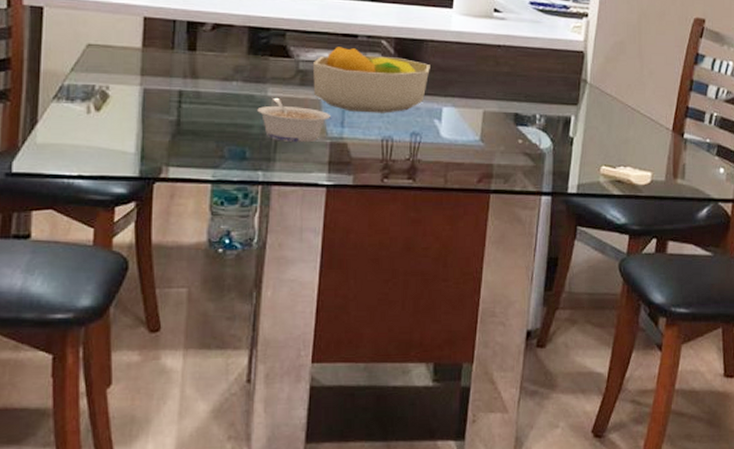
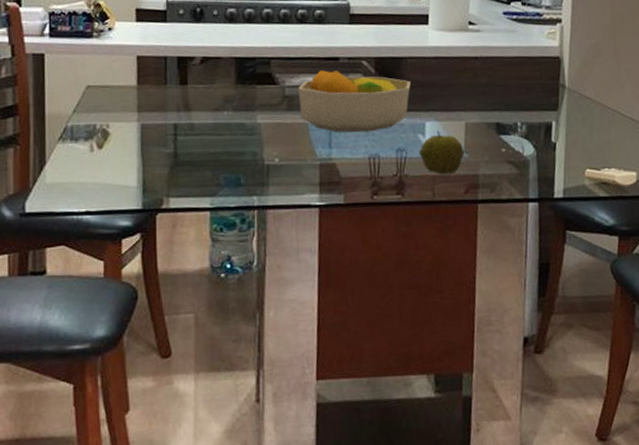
legume: present [257,97,331,143] -> none [248,123,318,166]
apple: none [433,117,480,162] -> present [418,131,464,175]

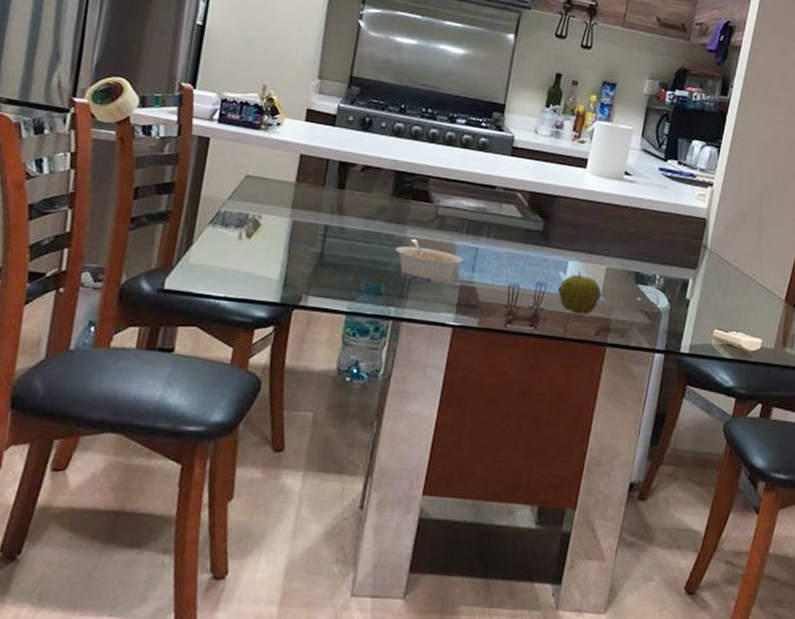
legume: none [248,123,318,166] -> present [395,238,463,284]
fruit bowl: present [297,70,411,133] -> none [449,195,561,262]

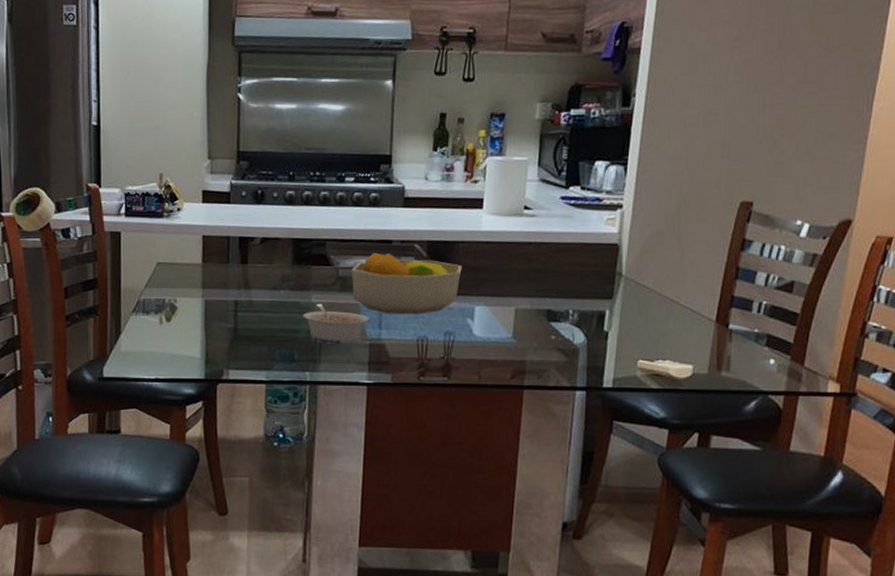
fruit bowl: none [449,195,561,262] -> present [351,253,462,315]
apple: present [557,271,601,315] -> none [466,315,513,360]

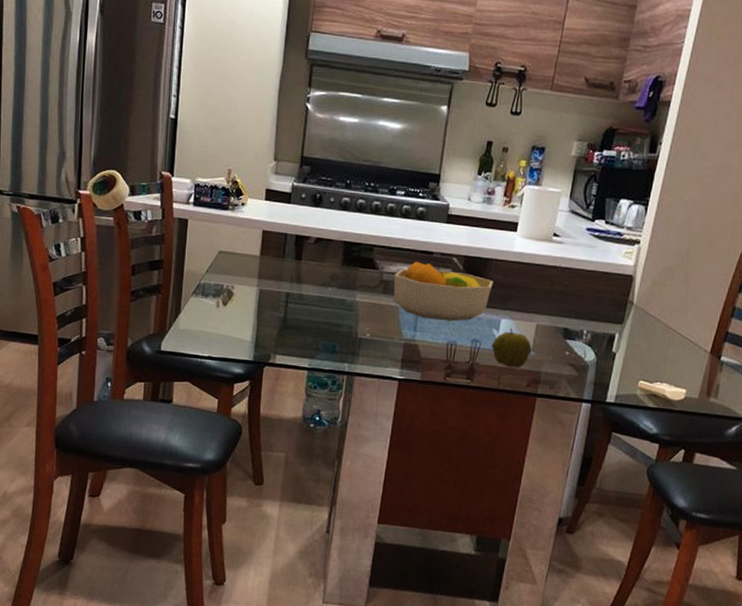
legume: present [303,303,369,345] -> none [347,302,406,342]
apple: none [466,315,513,360] -> present [491,328,532,368]

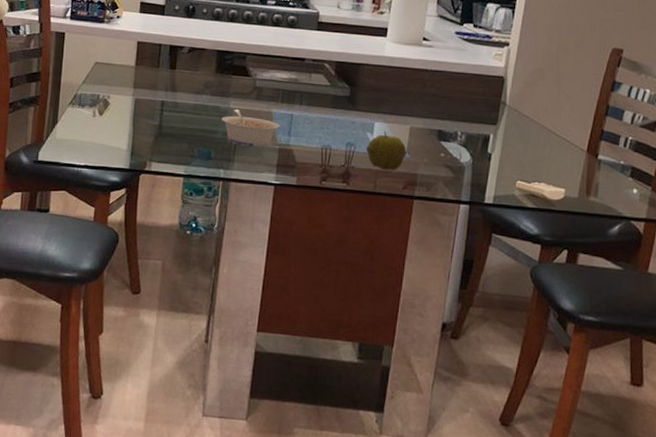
legume: none [347,302,406,342] -> present [221,109,280,148]
fruit bowl: present [393,261,493,322] -> none [266,68,365,126]

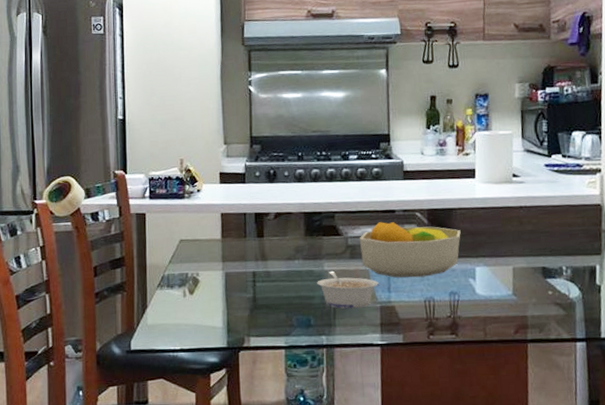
fruit bowl: none [266,68,365,126] -> present [359,222,461,278]
apple: present [366,131,407,171] -> none [470,275,513,316]

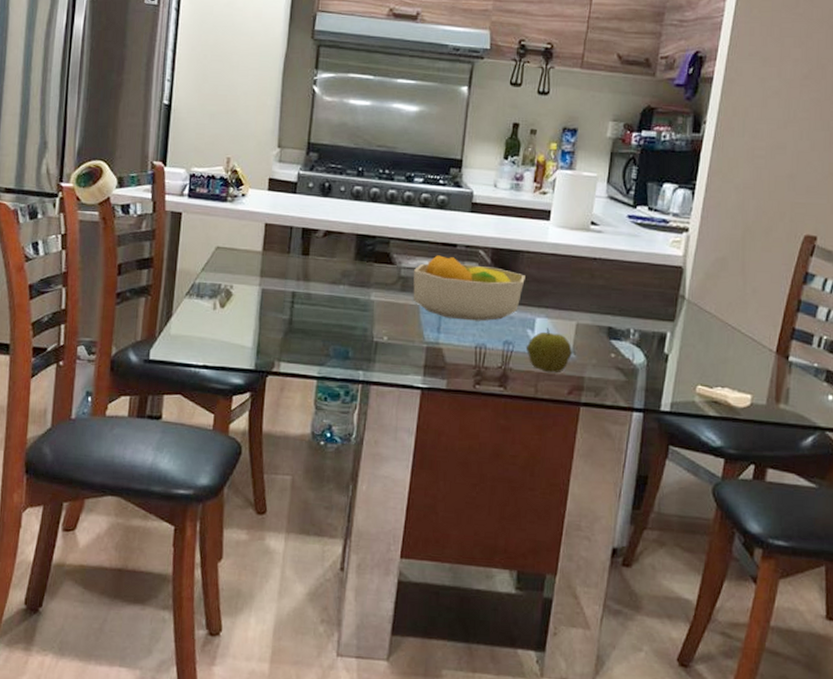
legume: present [317,270,378,309] -> none [361,301,428,346]
apple: none [470,275,513,316] -> present [525,328,572,373]

